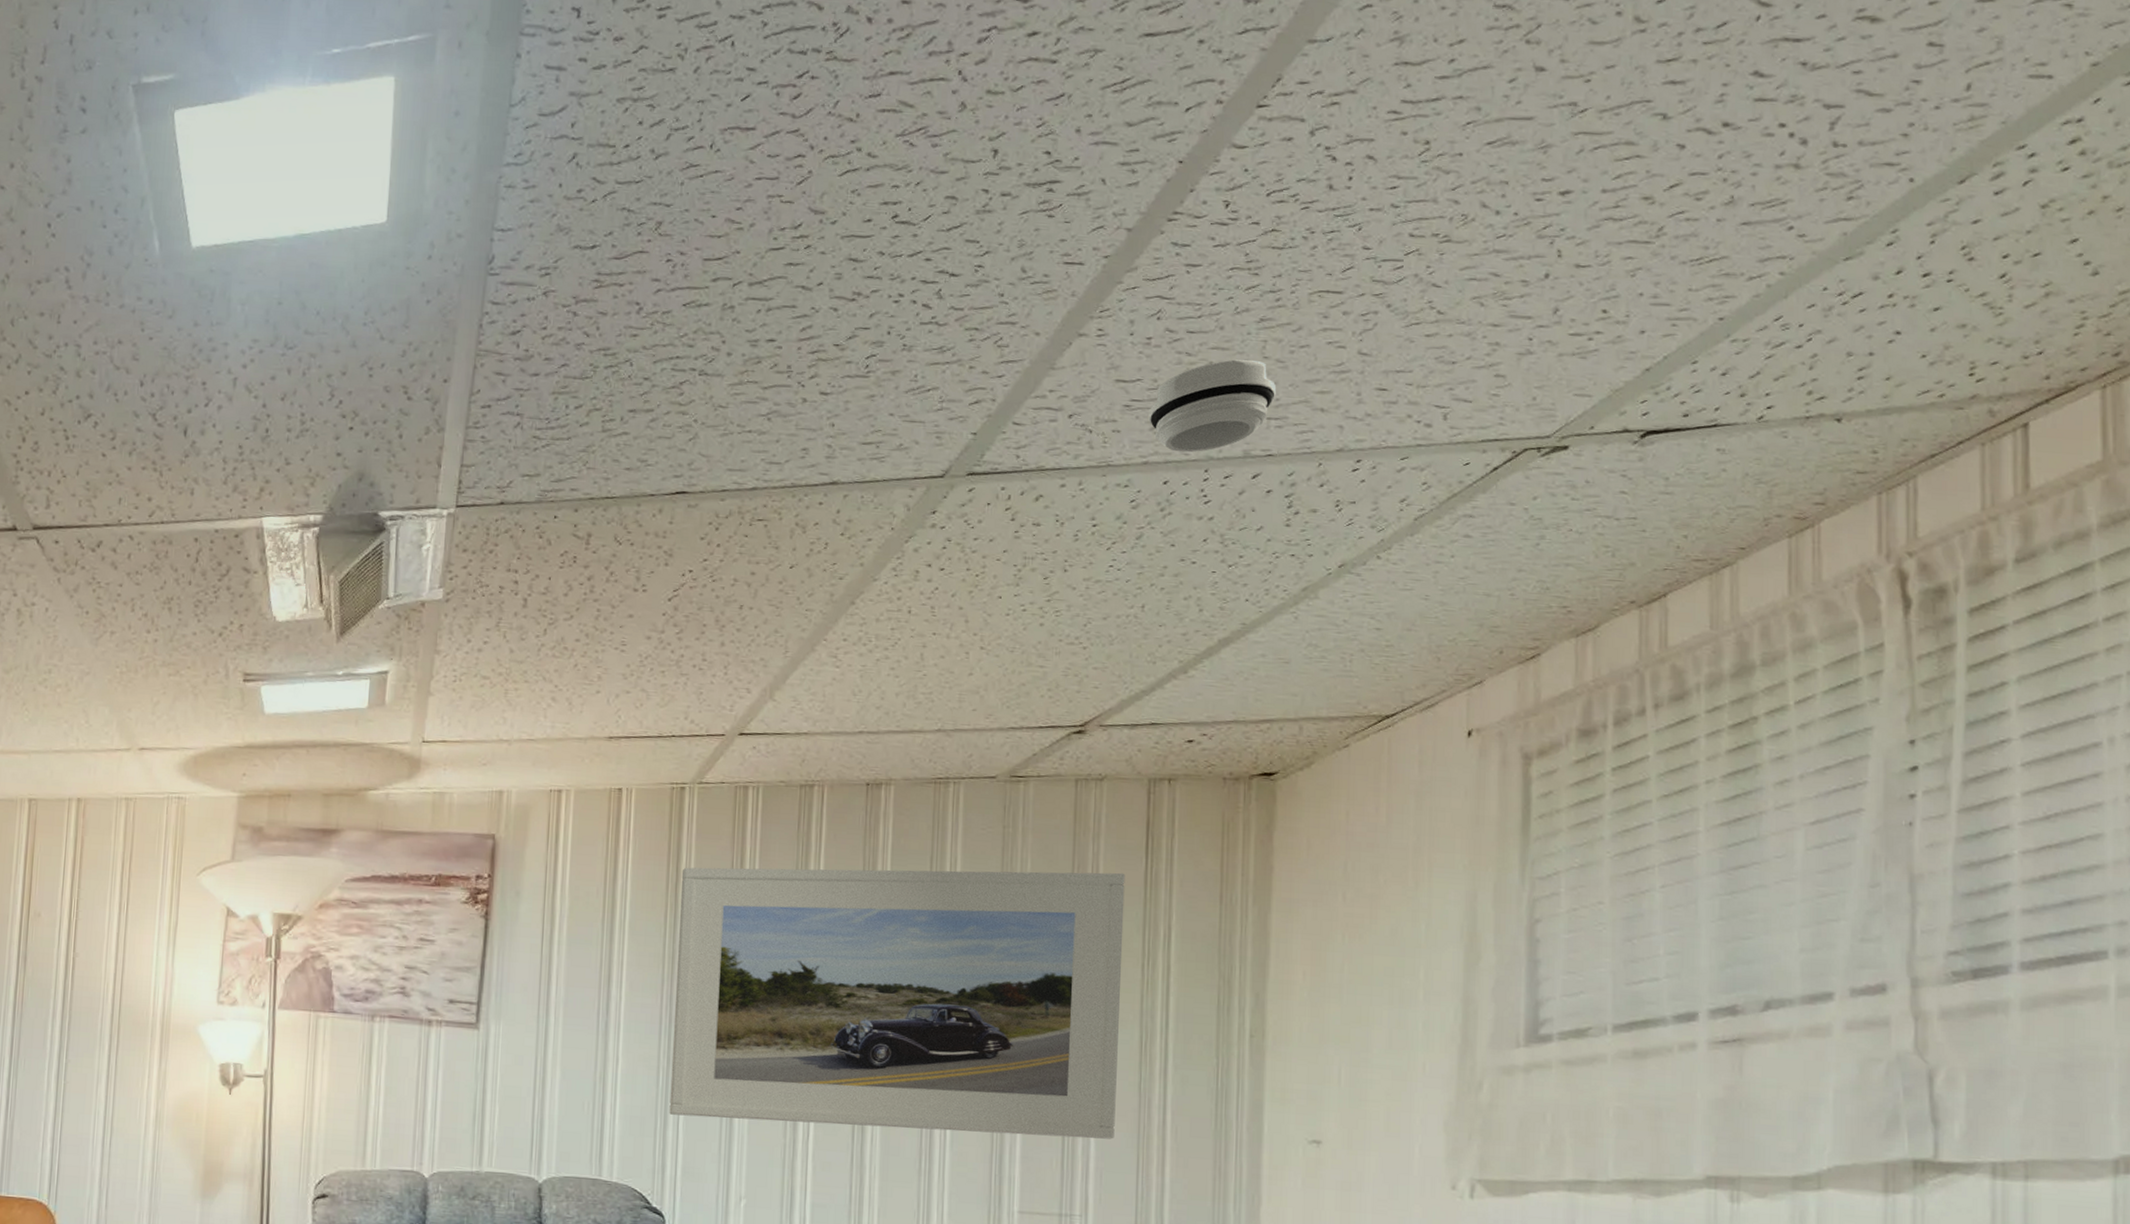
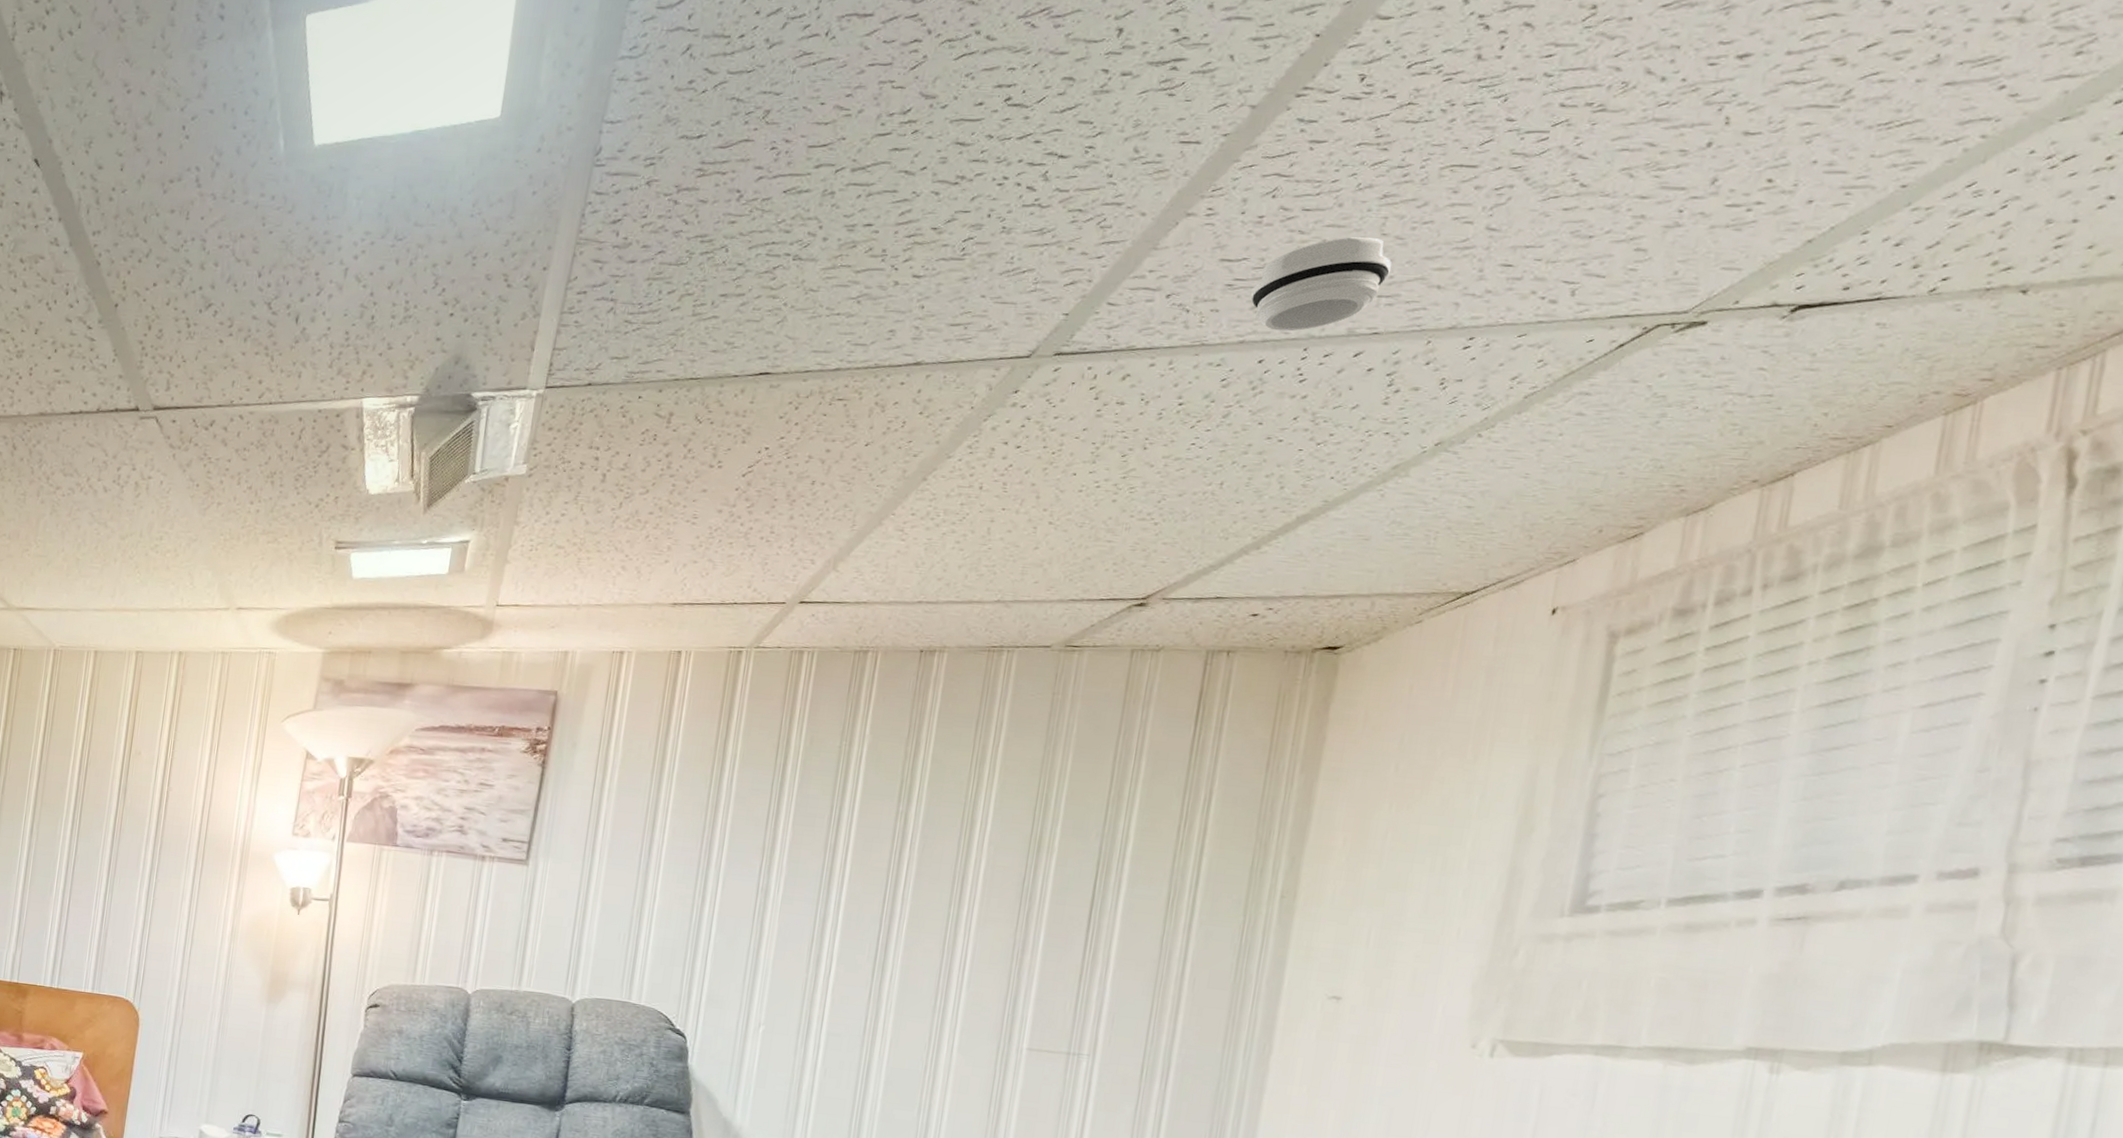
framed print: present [669,867,1125,1139] -> none [699,724,1172,987]

